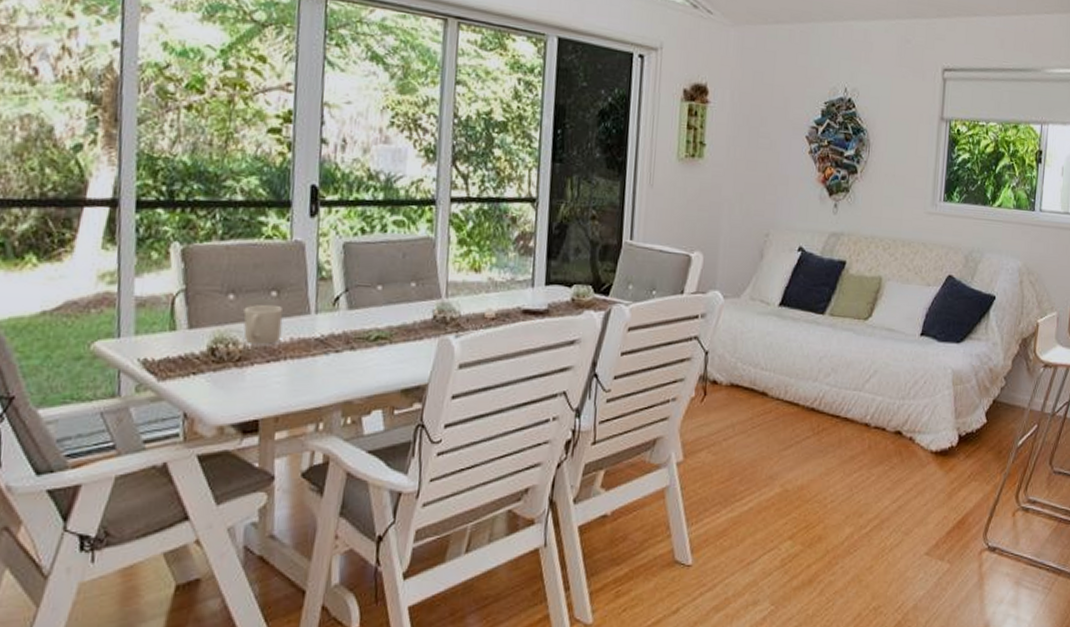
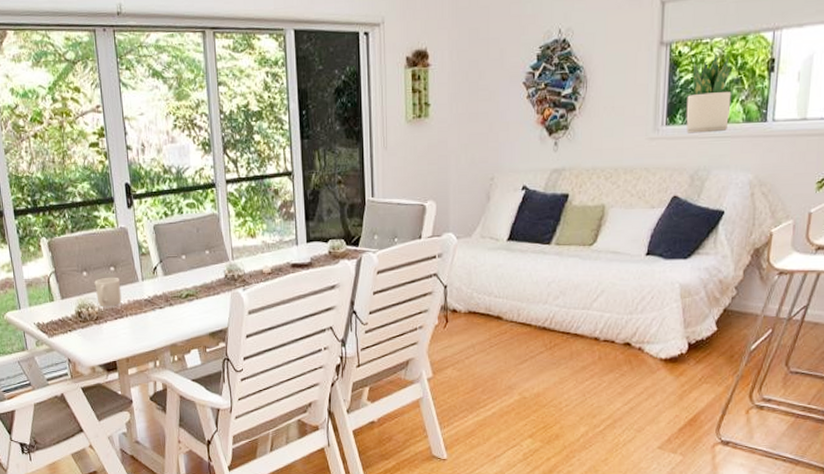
planter: none [962,138,1005,215] -> present [686,55,732,133]

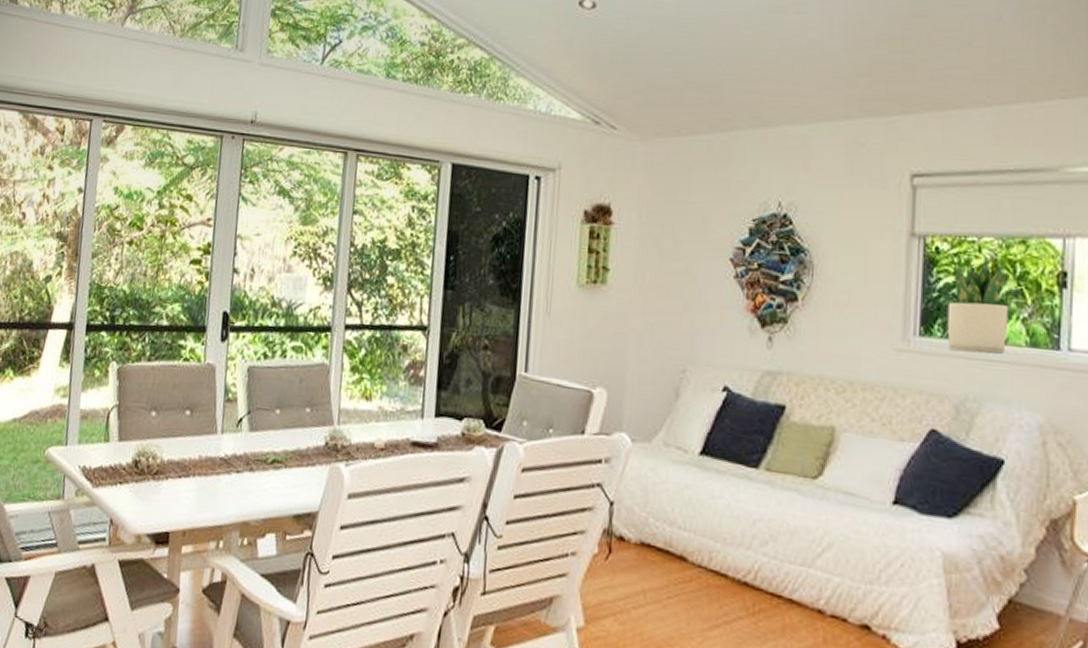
mug: present [94,277,122,307] -> none [161,422,195,461]

